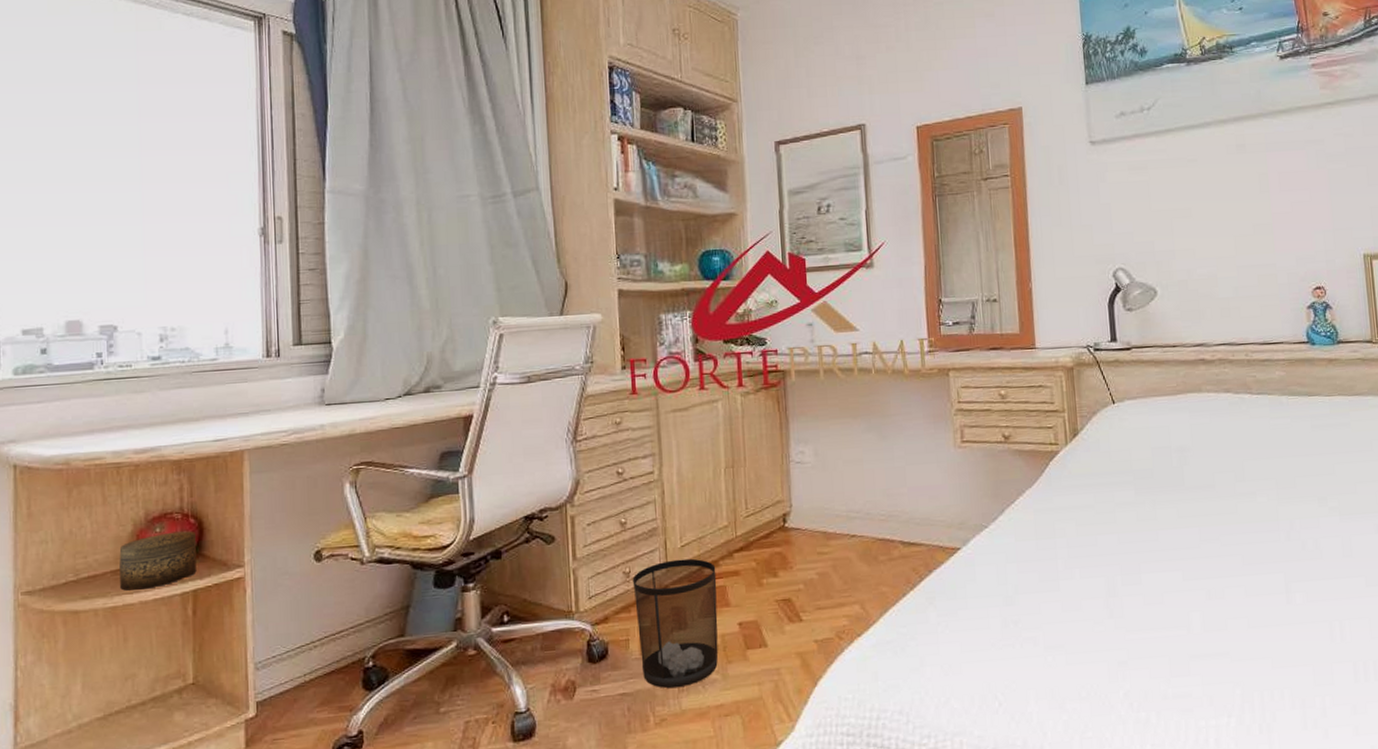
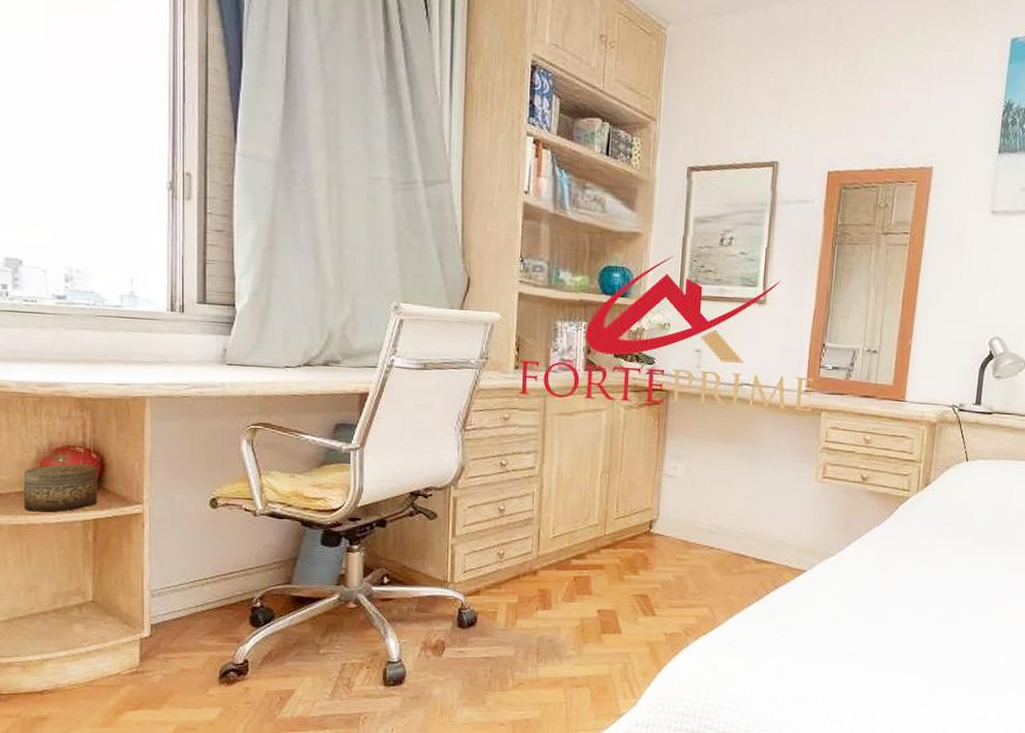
waste bin: present [632,558,719,689] -> none [505,548,583,659]

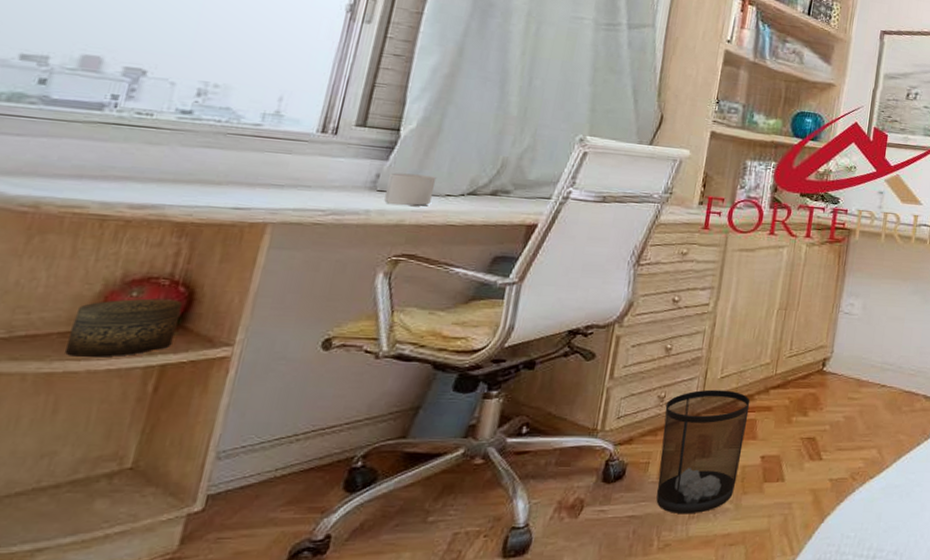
mug: none [235,346,274,378] -> present [384,172,437,206]
waste bin: none [505,548,583,659] -> present [656,389,751,515]

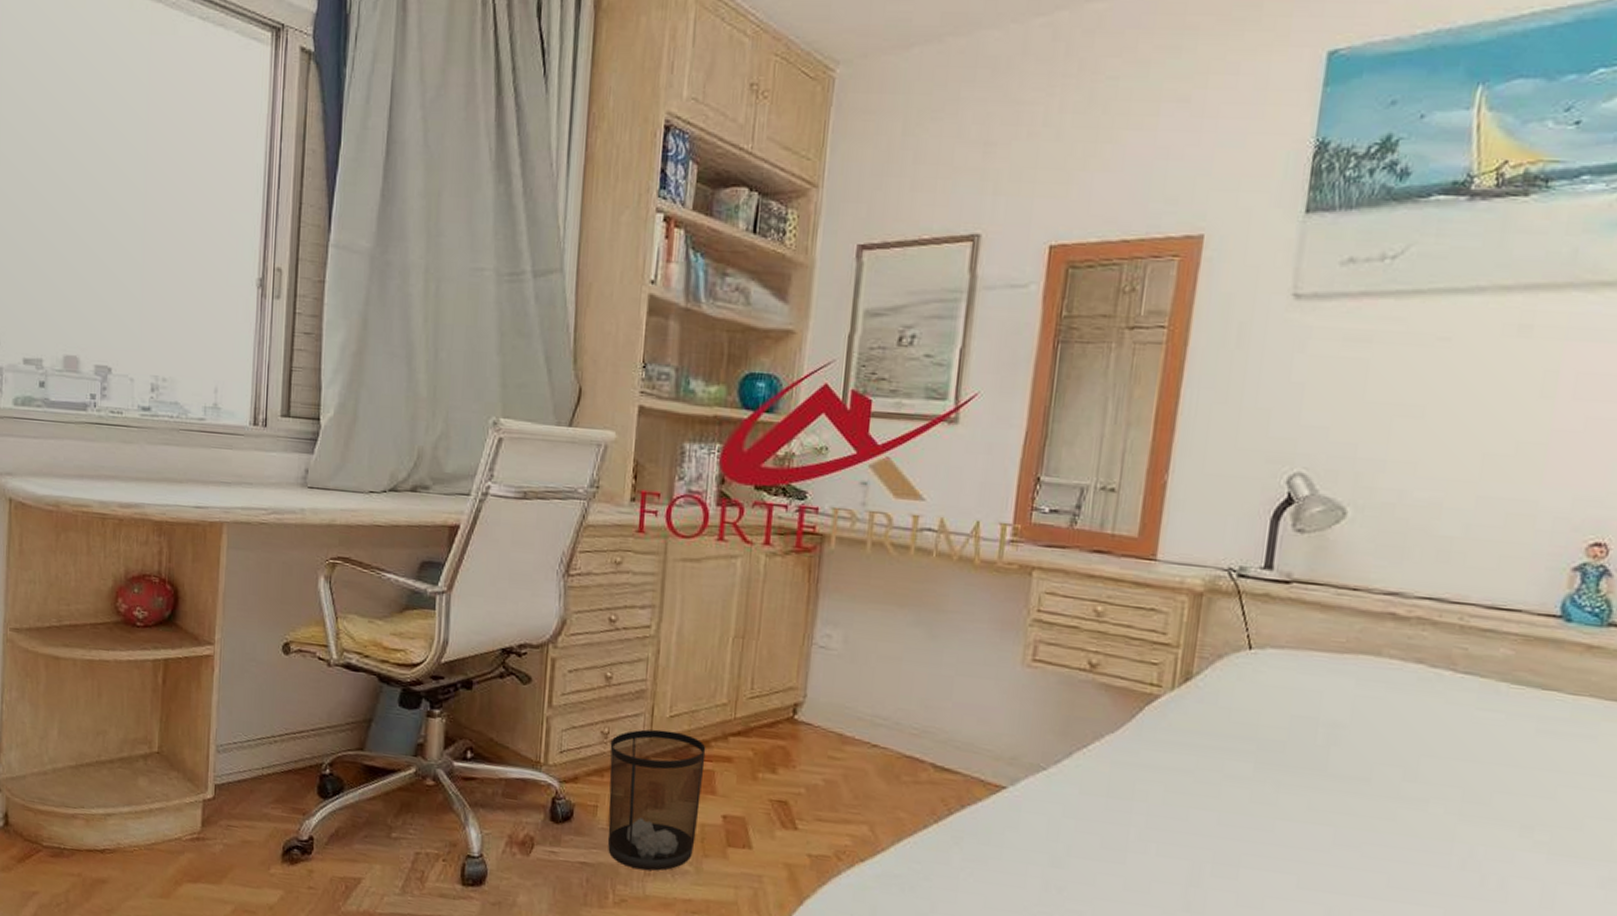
decorative box: present [65,298,182,357] -> none [98,594,171,649]
mug: present [384,172,437,206] -> none [316,467,359,504]

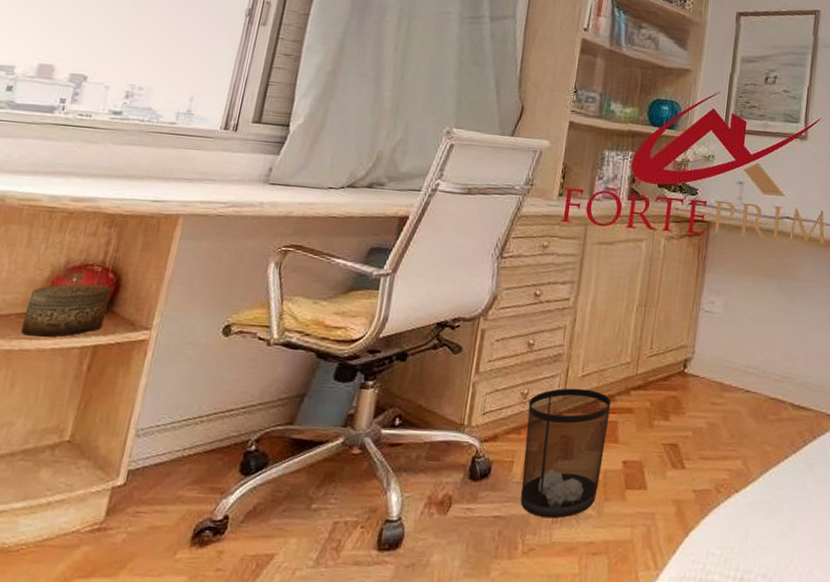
decorative box: none [98,594,171,649] -> present [21,283,111,337]

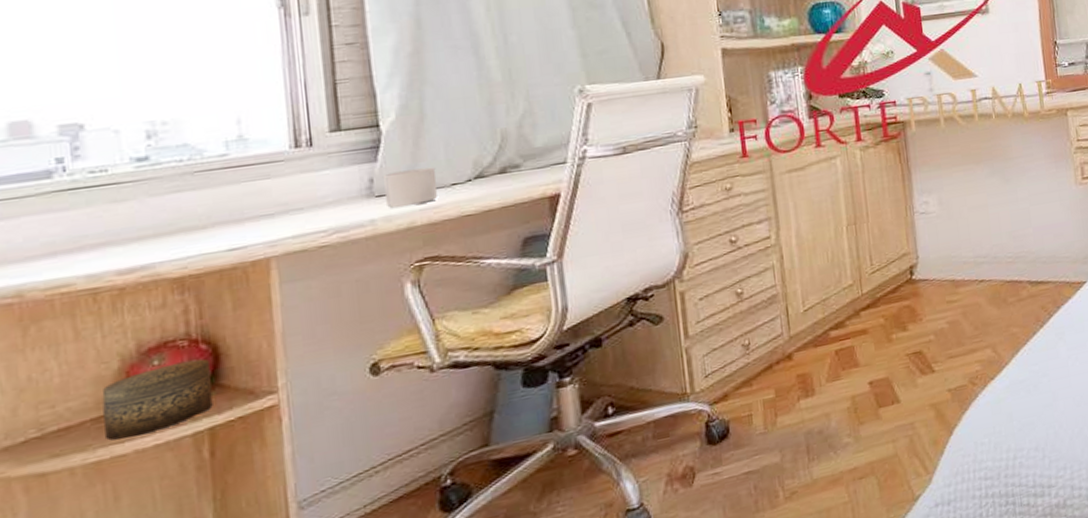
mug: none [276,166,321,199] -> present [384,167,437,208]
waste bin: present [520,388,612,519] -> none [752,322,849,461]

